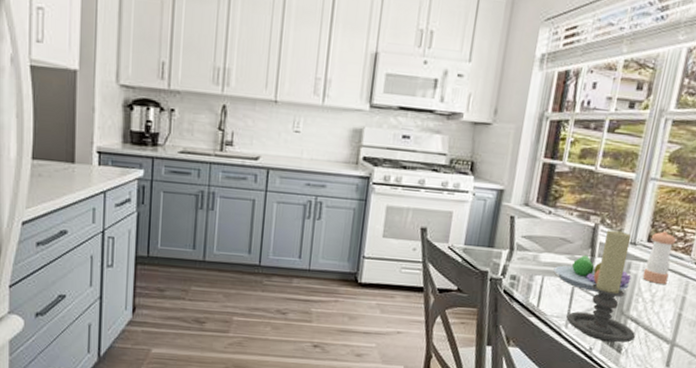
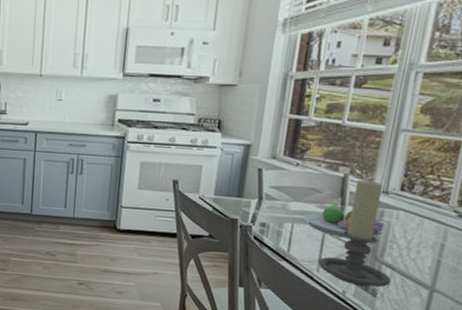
pepper shaker: present [642,231,677,284] -> none [396,180,433,231]

